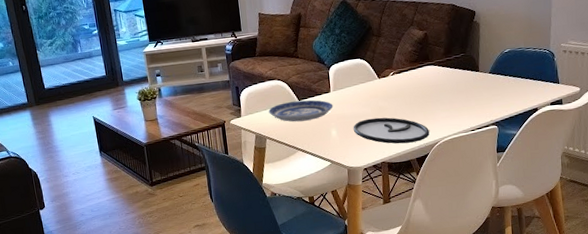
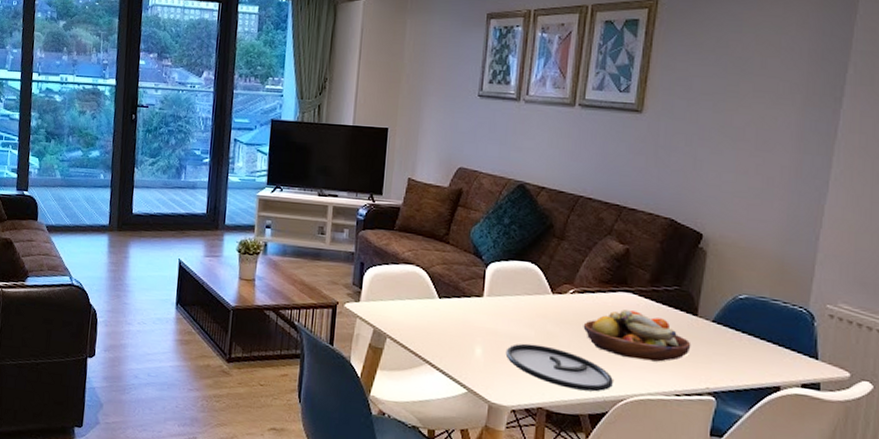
plate: present [268,100,333,122] -> none [396,296,484,328]
fruit bowl: none [403,78,478,113] -> present [583,310,691,362]

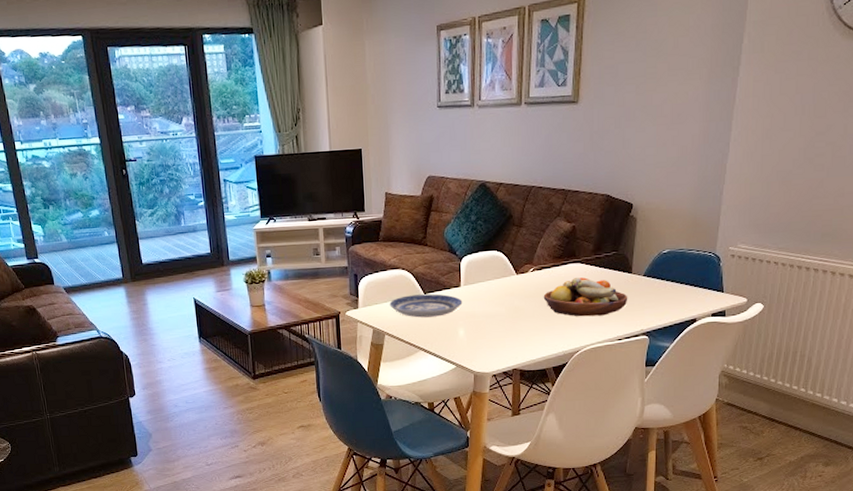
plate: none [396,296,484,328] -> present [389,294,463,318]
plate: present [505,343,613,392] -> none [483,318,570,350]

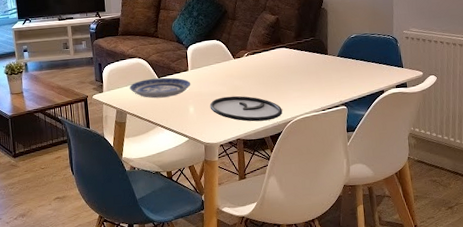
plate: none [483,318,570,350] -> present [209,96,282,122]
fruit bowl: present [543,277,628,317] -> none [257,59,327,92]

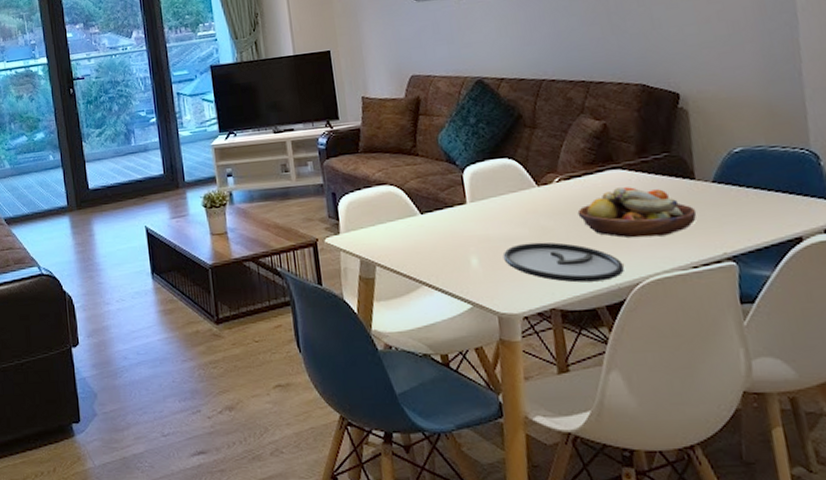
plate: present [129,77,191,99] -> none [378,213,472,244]
fruit bowl: none [257,59,327,92] -> present [577,187,697,238]

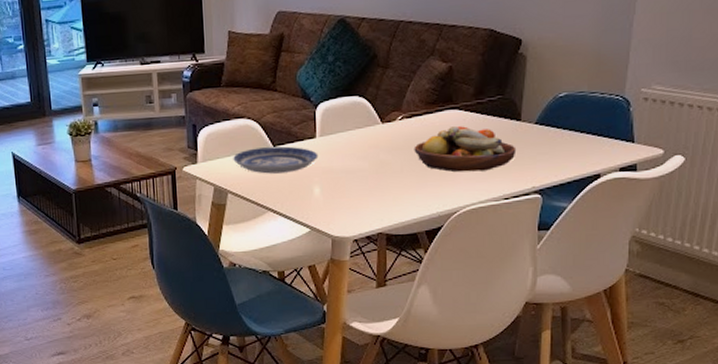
plate: none [378,213,472,244] -> present [233,146,319,174]
plate: present [503,242,624,283] -> none [343,174,446,211]

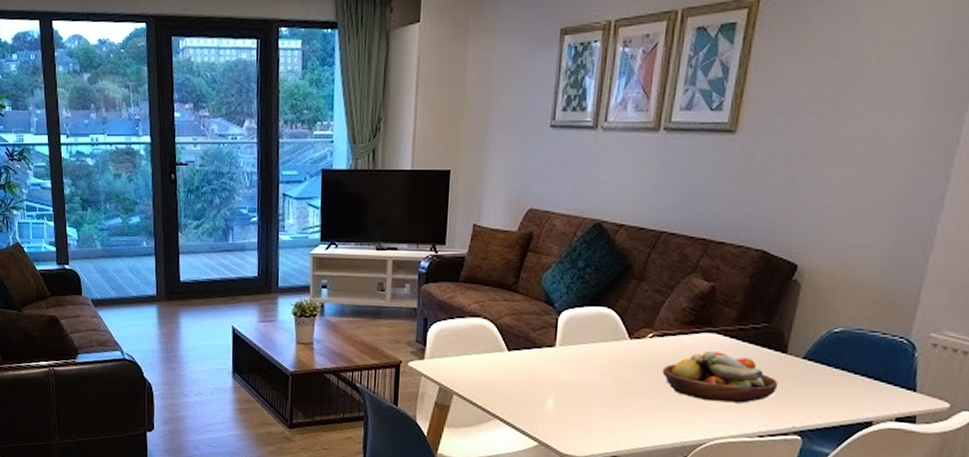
plate: present [233,146,319,174] -> none [463,350,556,380]

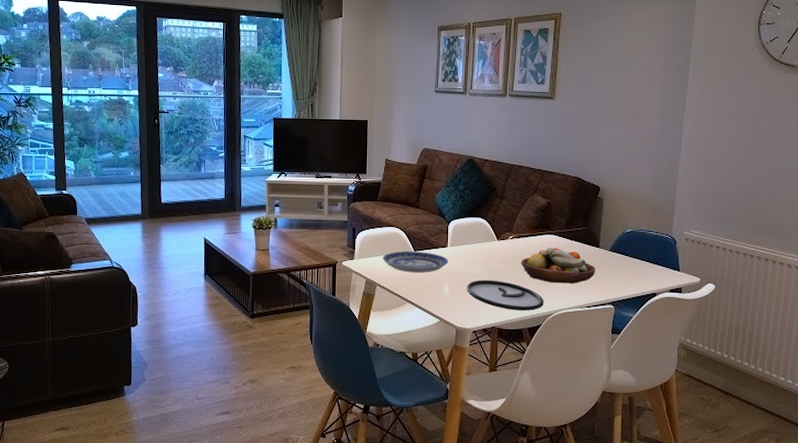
plate: none [463,350,556,380] -> present [382,251,449,273]
plate: none [578,392,693,438] -> present [466,280,544,311]

